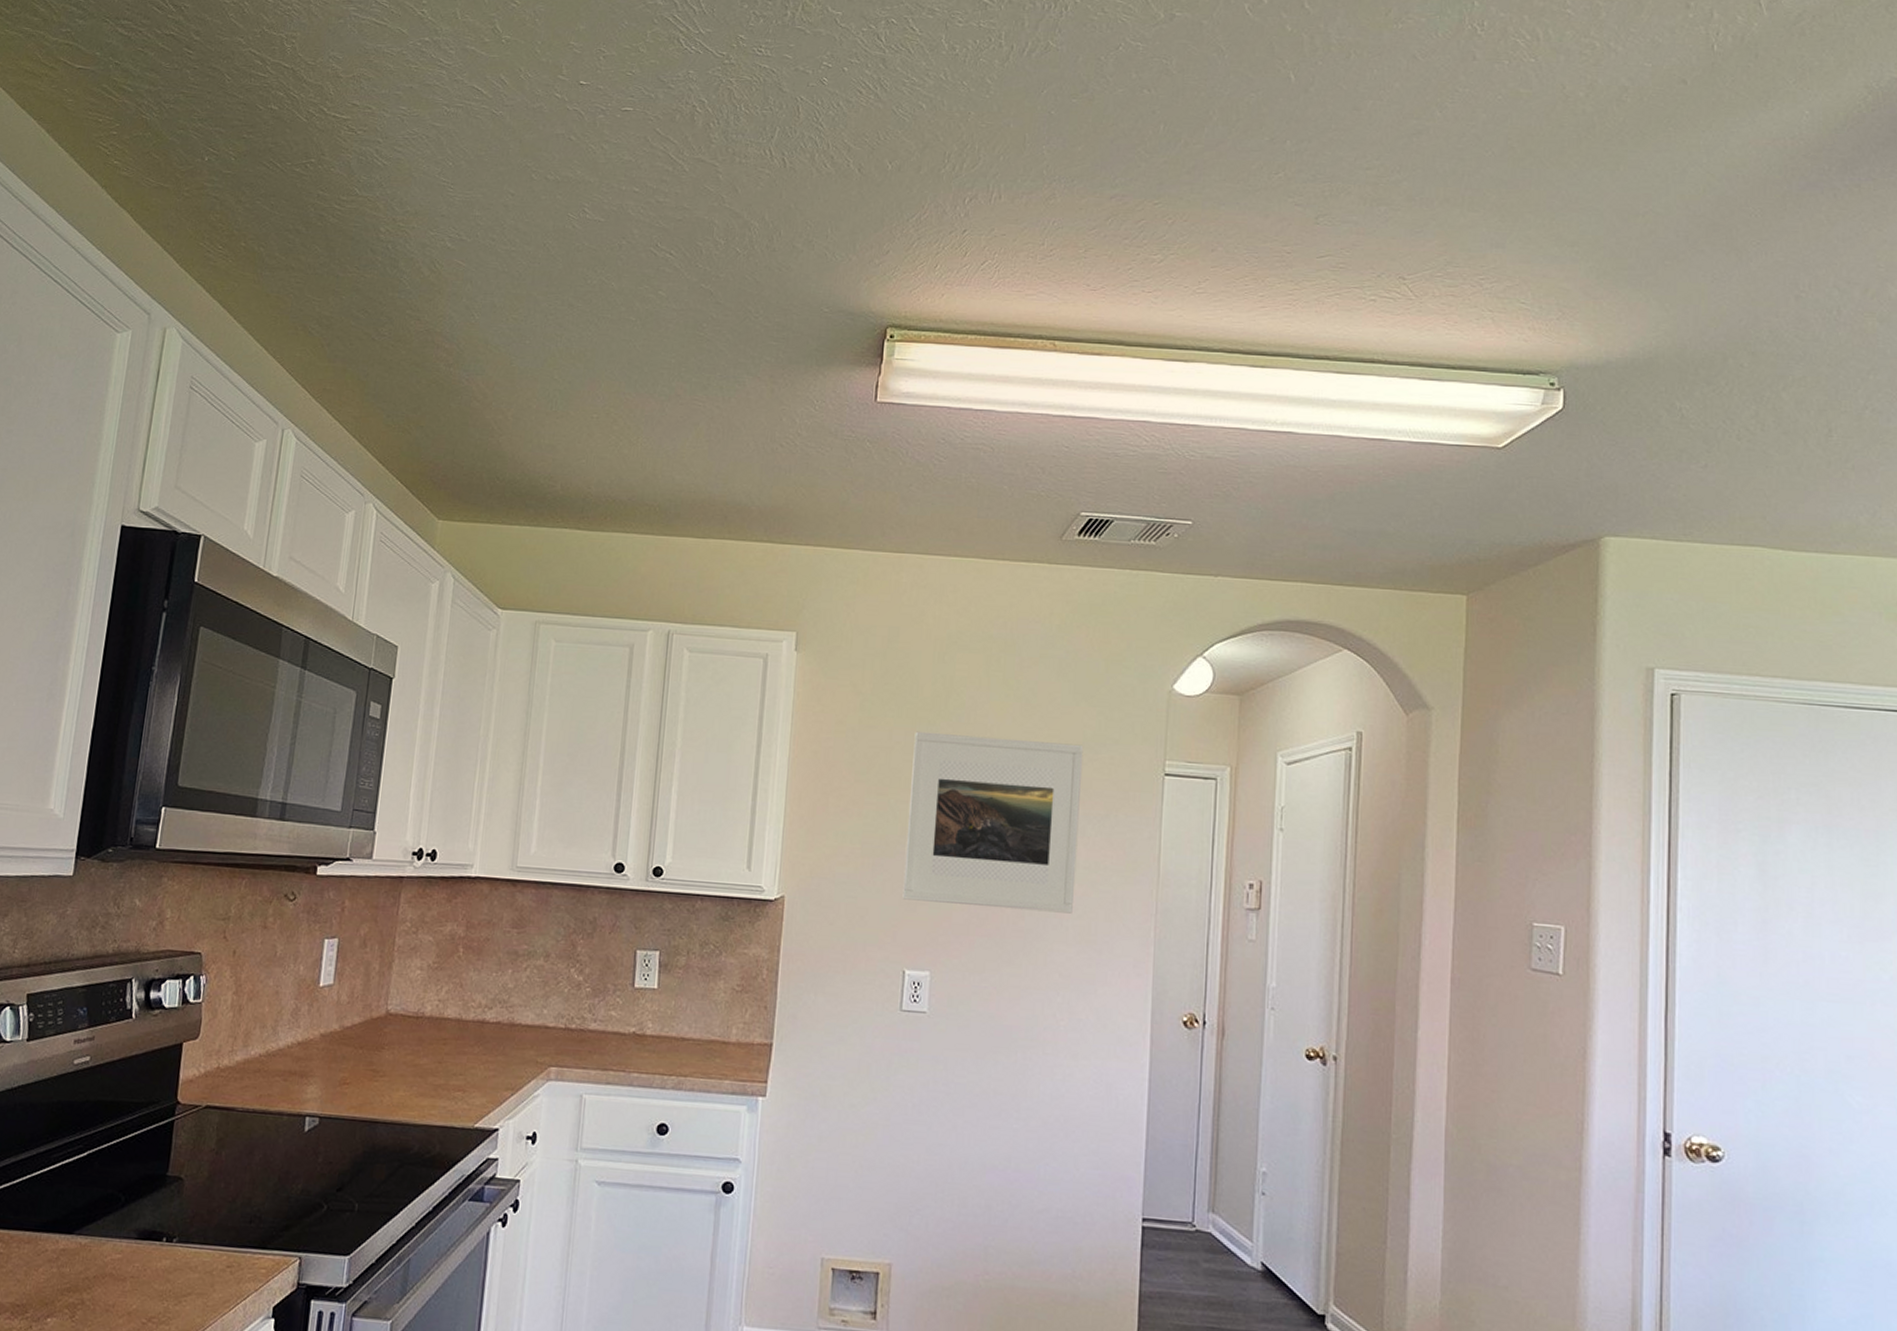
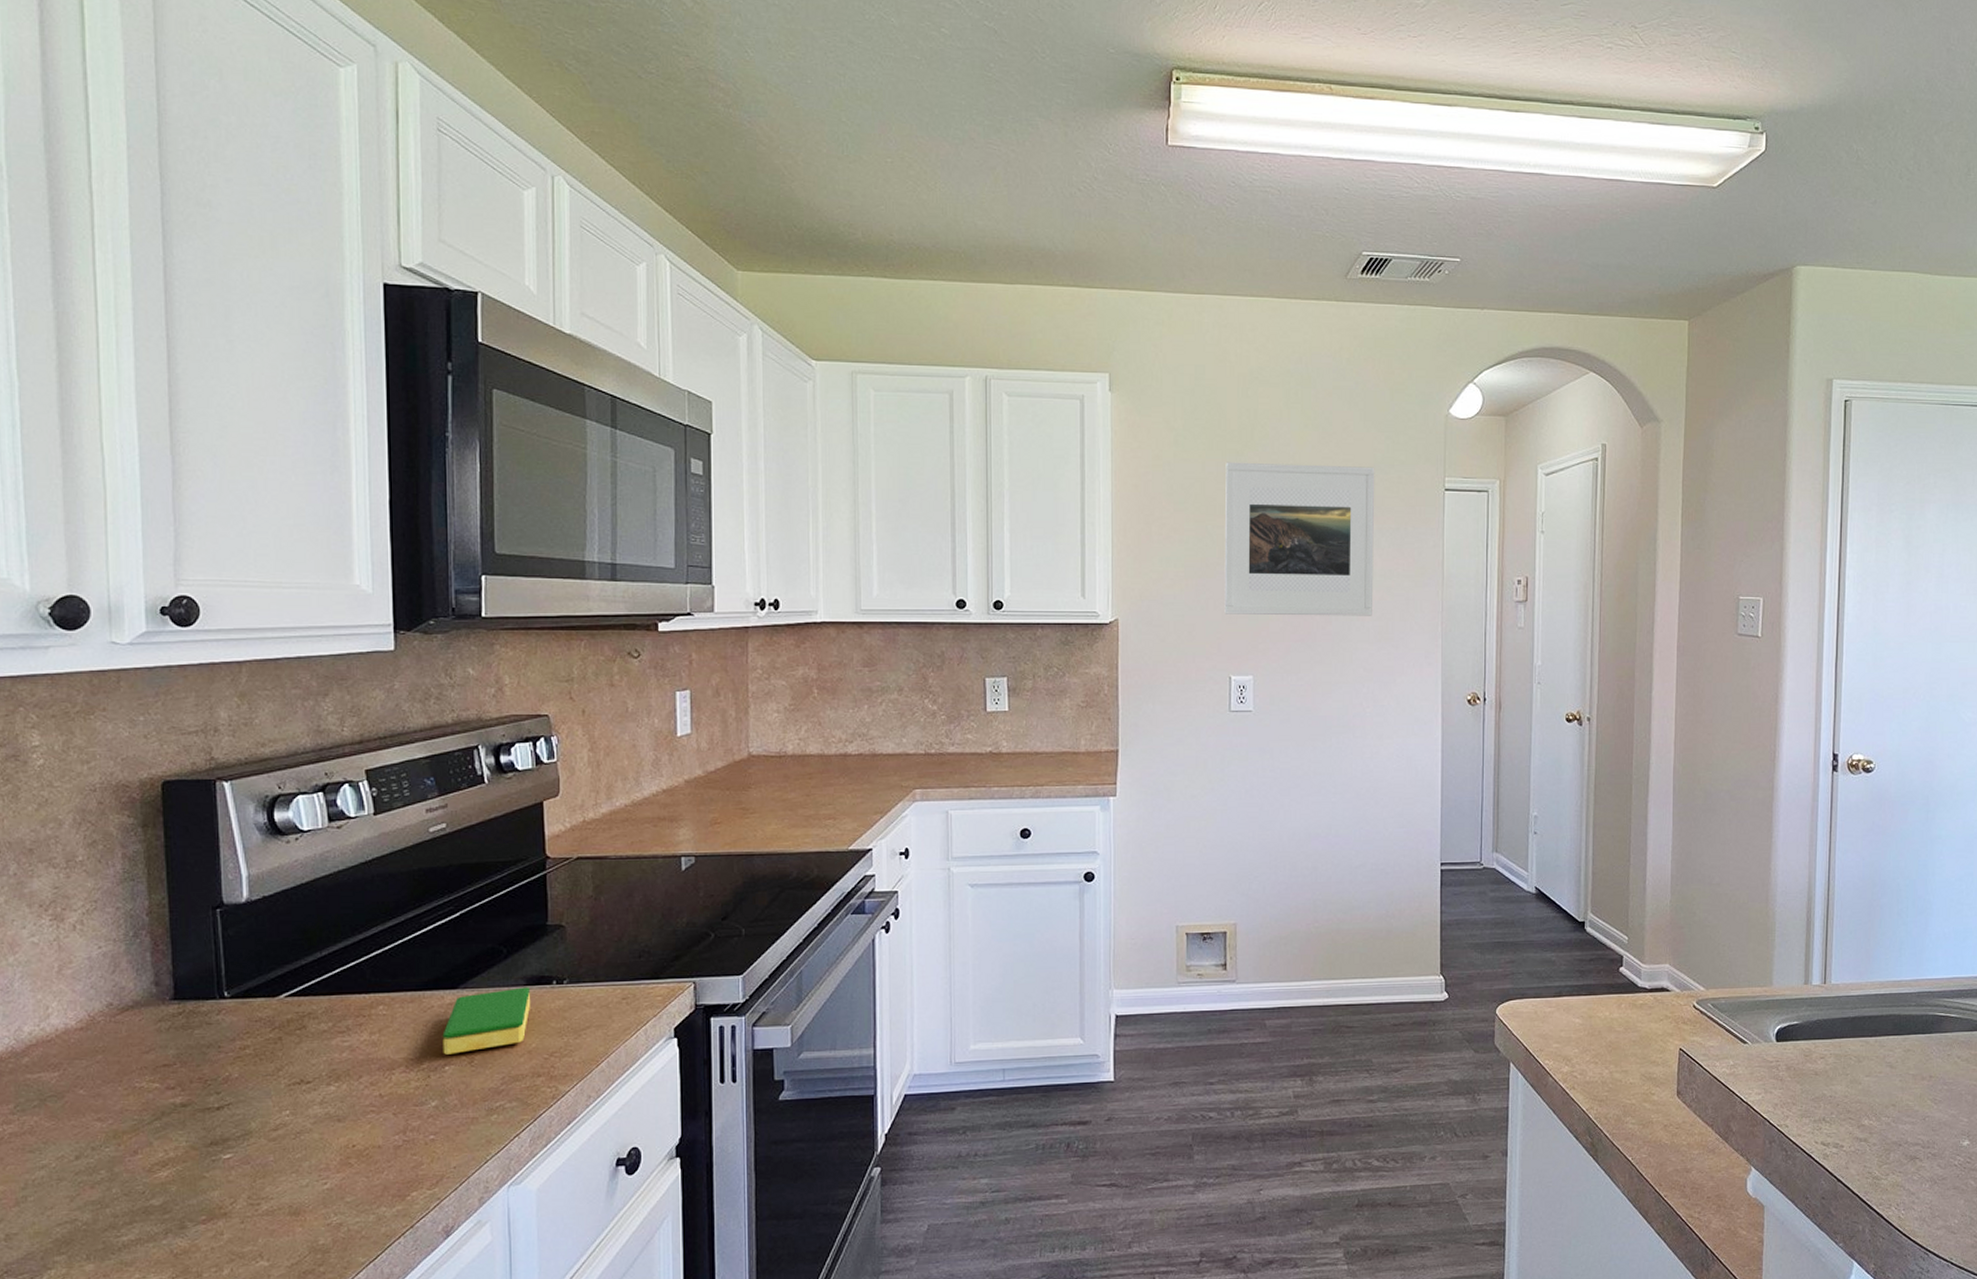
dish sponge: none [48,1240,140,1306] -> present [442,987,530,1055]

